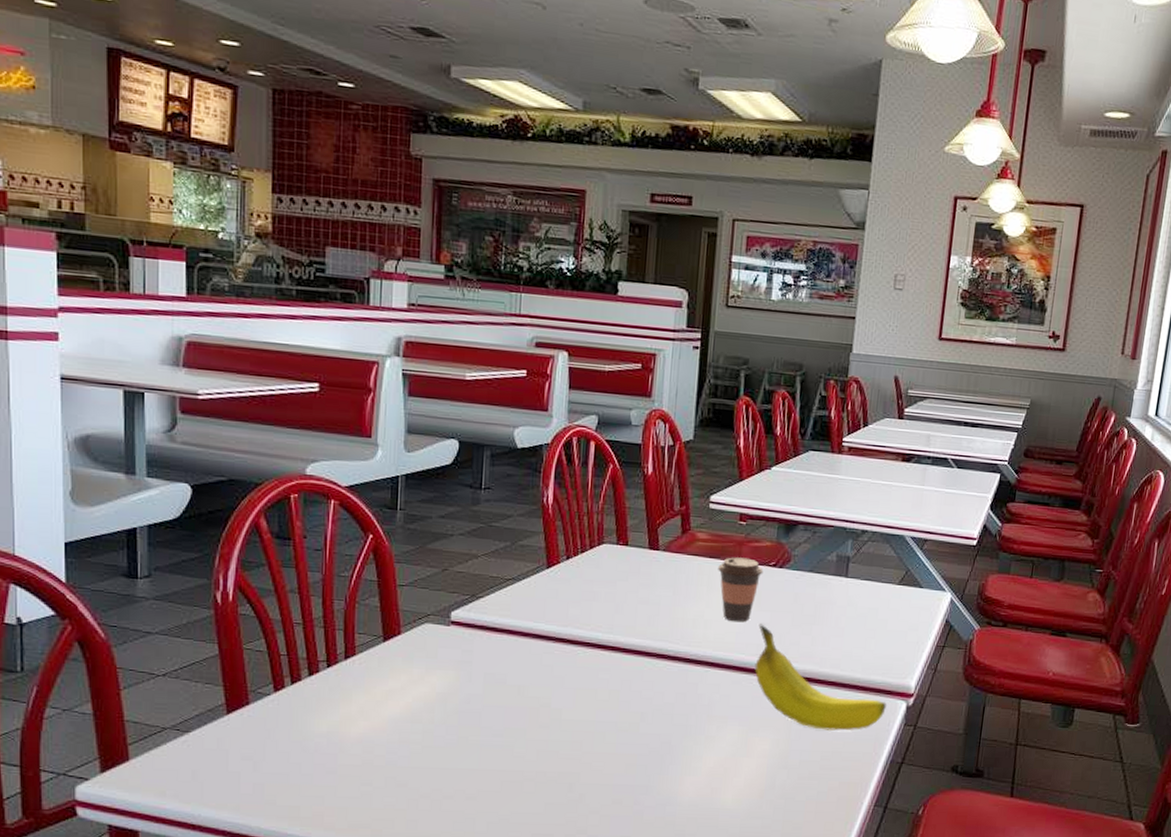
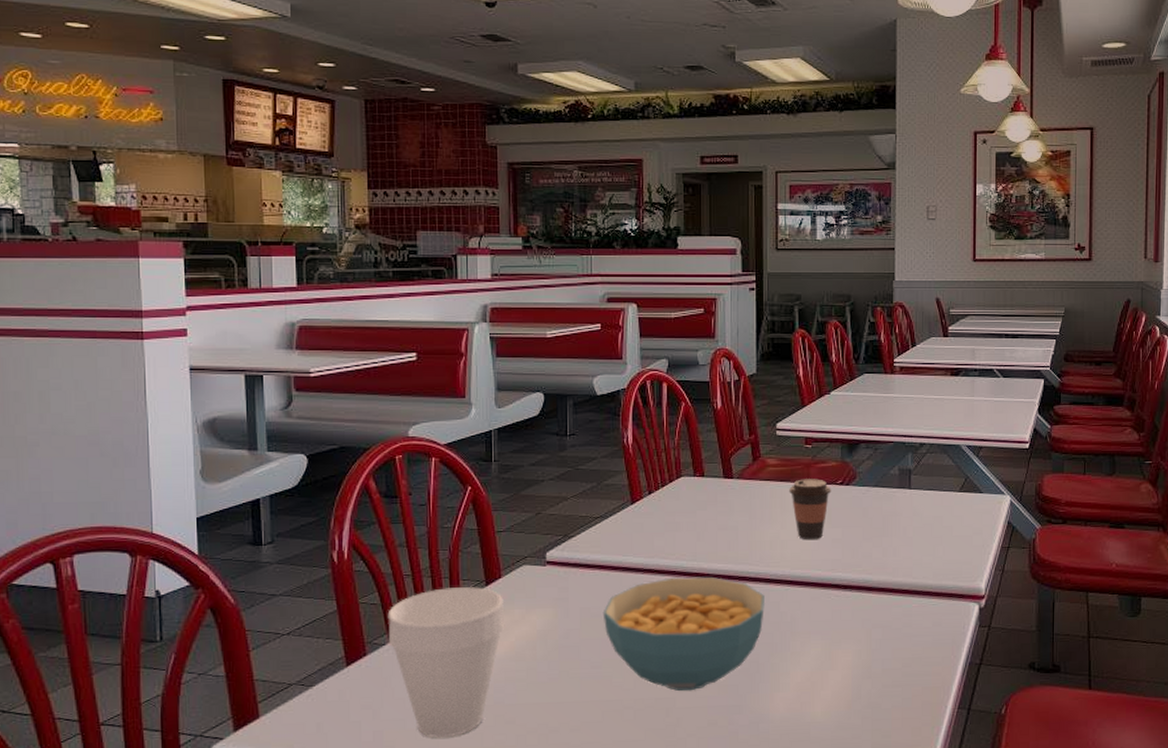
cup: none [273,640,403,796] -> present [387,586,505,738]
cereal bowl: none [508,649,683,768] -> present [602,576,764,692]
fruit: present [755,624,886,731] -> none [831,540,960,638]

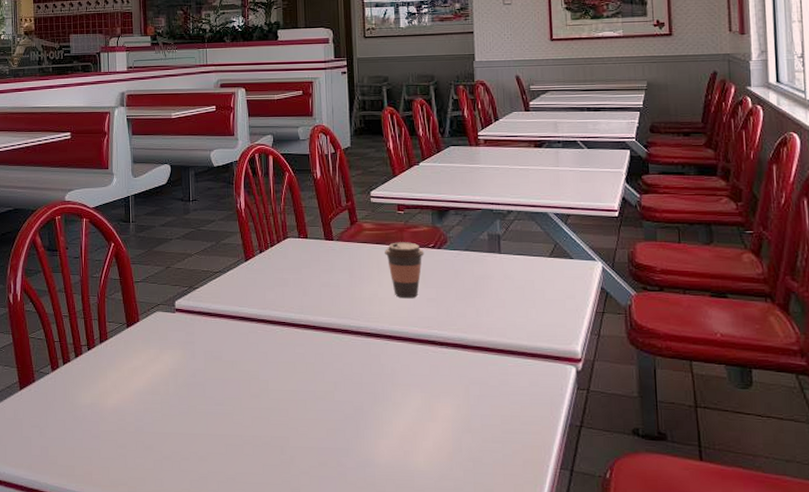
cup: present [387,586,505,738] -> none [51,327,143,457]
cereal bowl: present [602,576,764,692] -> none [223,328,366,432]

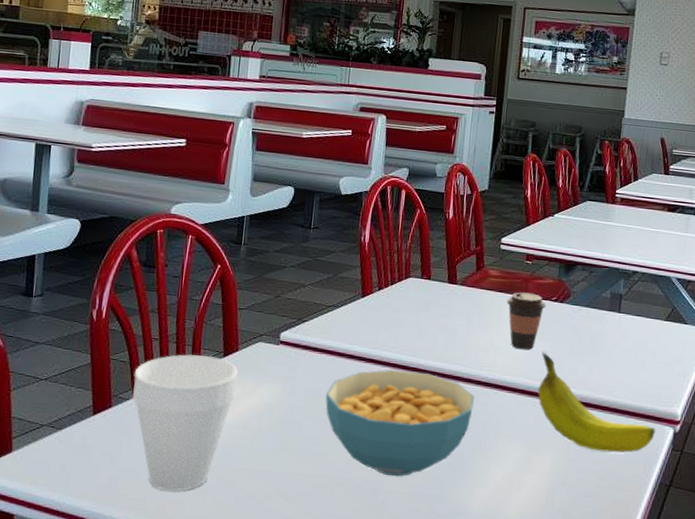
cup: none [51,327,143,457] -> present [132,354,239,492]
cereal bowl: none [223,328,366,432] -> present [325,369,475,477]
fruit: none [426,299,556,396] -> present [538,352,655,453]

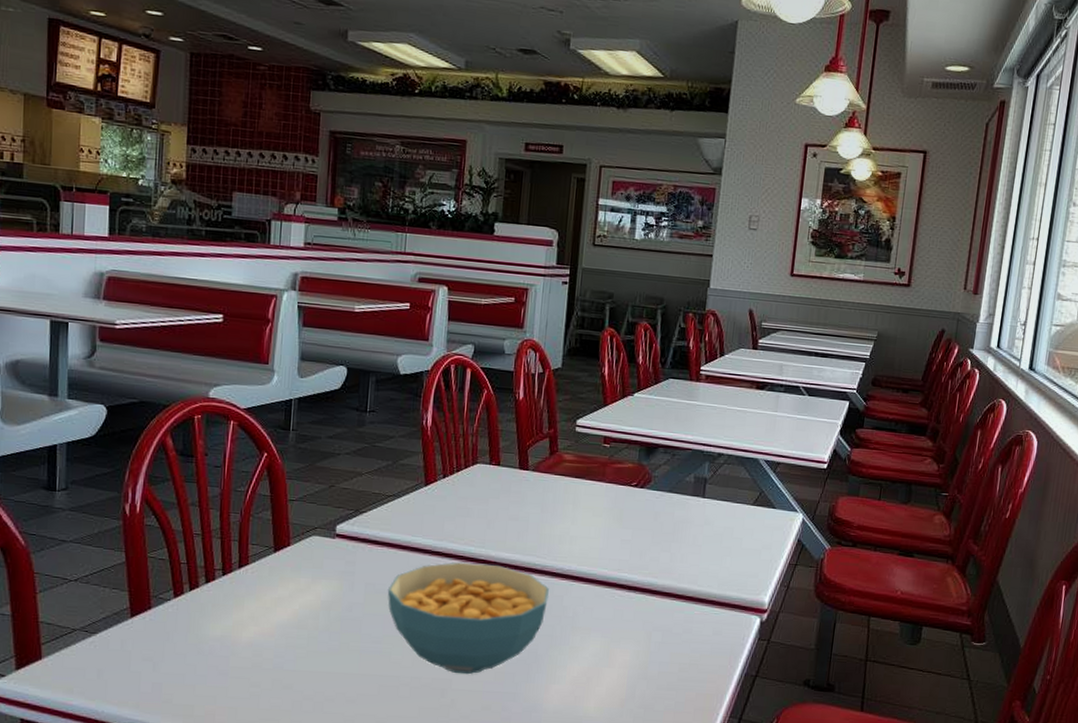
cup: present [132,354,239,492] -> none [173,550,292,696]
coffee cup: present [507,292,547,350] -> none [583,477,626,539]
fruit: present [538,352,655,453] -> none [617,540,741,644]

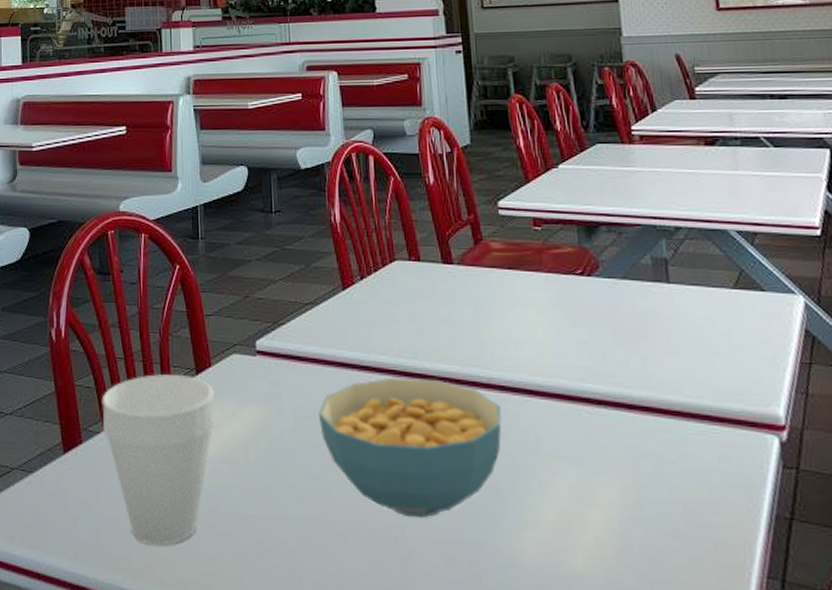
cup: none [173,550,292,696] -> present [102,374,217,546]

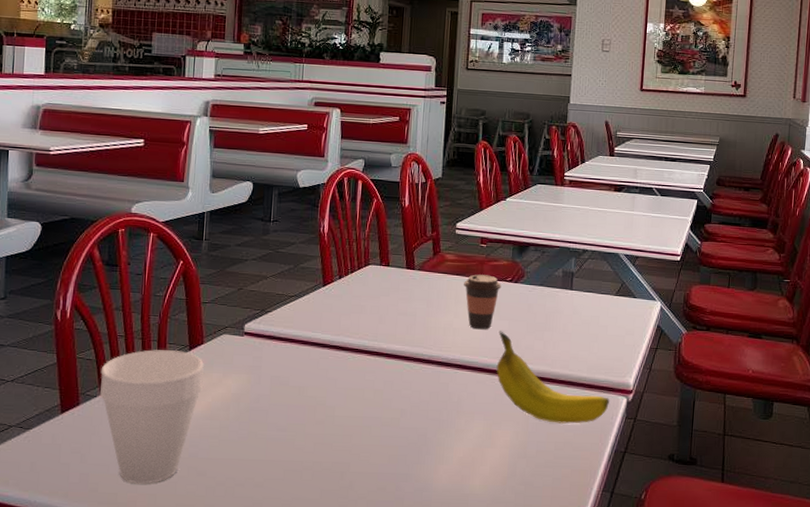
cereal bowl: present [318,377,502,518] -> none [290,354,436,458]
coffee cup: none [519,267,571,342] -> present [464,274,502,330]
fruit: none [576,342,754,475] -> present [496,331,609,424]

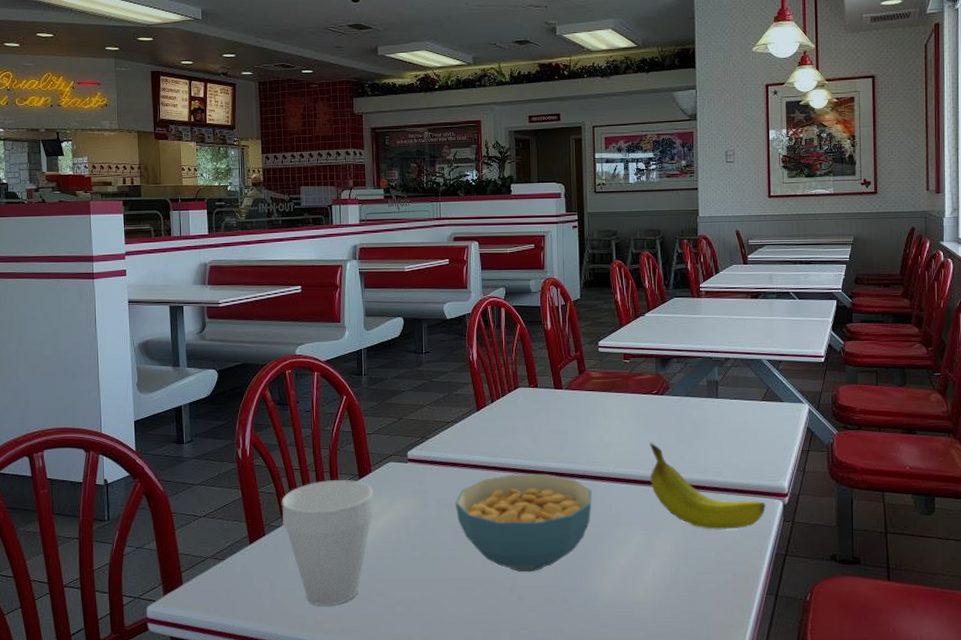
cereal bowl: none [290,354,436,458] -> present [455,473,592,573]
coffee cup: present [464,274,502,330] -> none [611,389,648,443]

